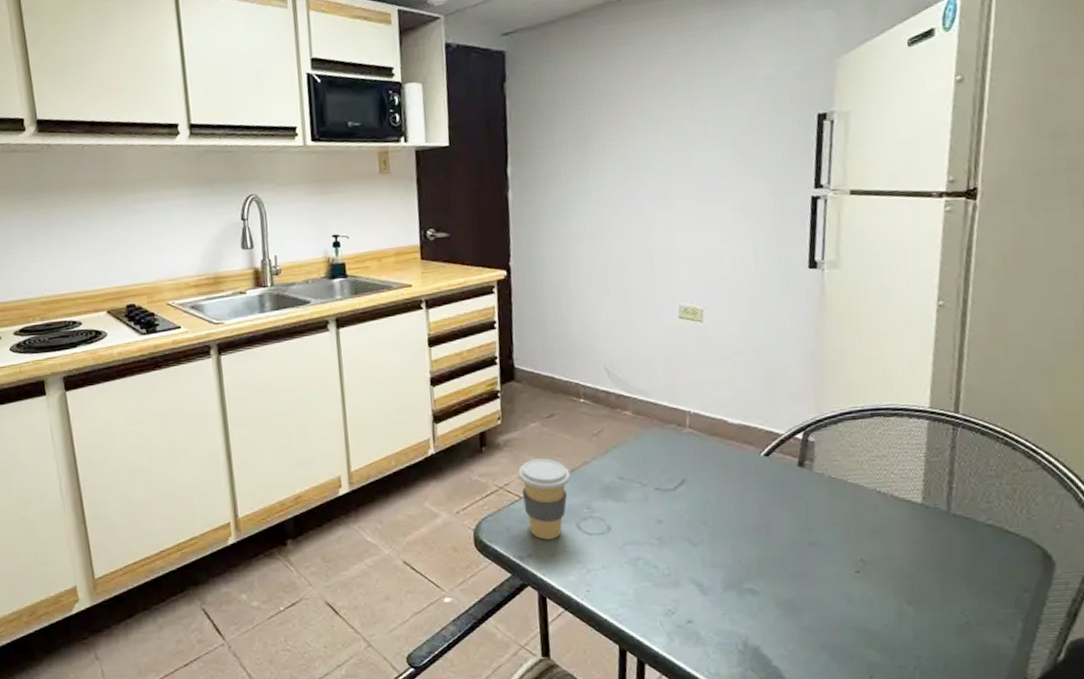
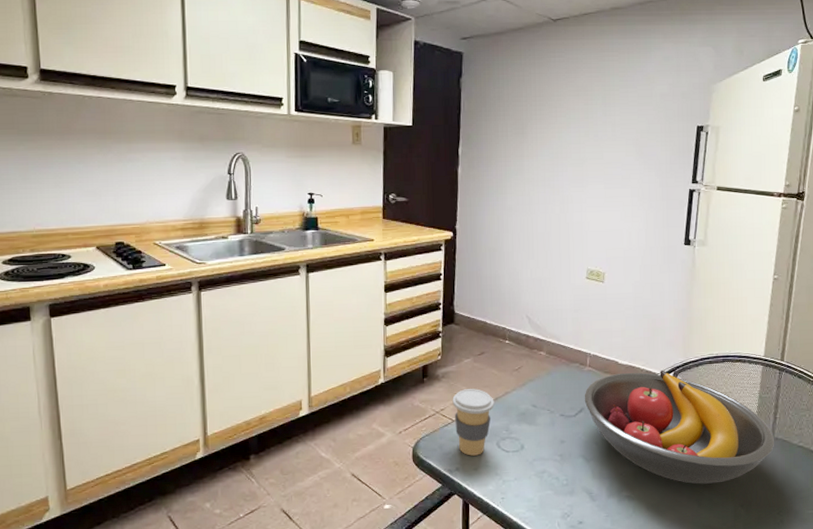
fruit bowl: none [685,429,952,575] -> present [584,370,775,484]

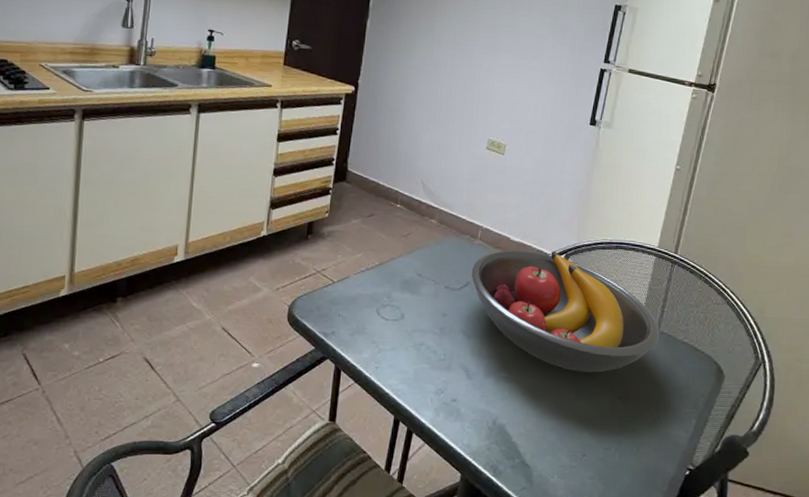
coffee cup: present [452,389,494,456] -> none [335,250,379,321]

